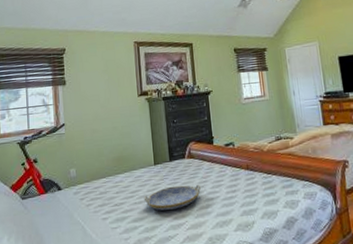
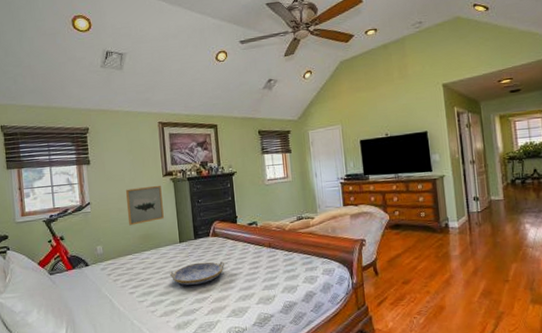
wall art: none [100,105,139,147] -> present [125,185,164,226]

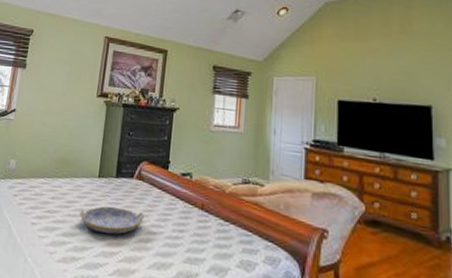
wall art: present [125,185,164,226] -> none [48,103,93,146]

